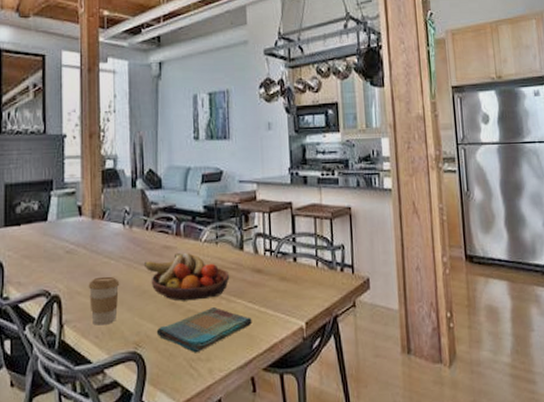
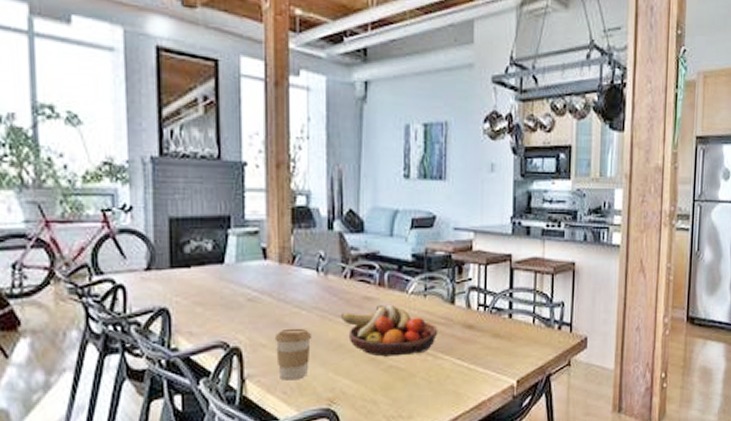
dish towel: present [156,306,252,353] -> none [353,363,460,411]

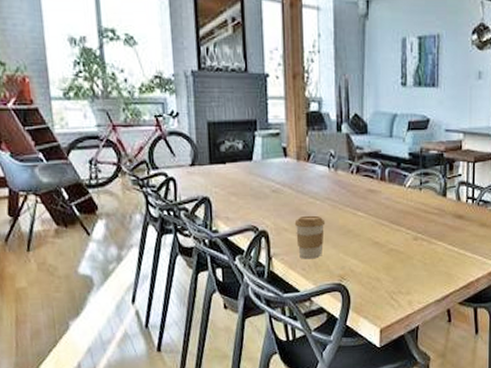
fruit bowl: present [340,304,438,357] -> none [348,196,432,241]

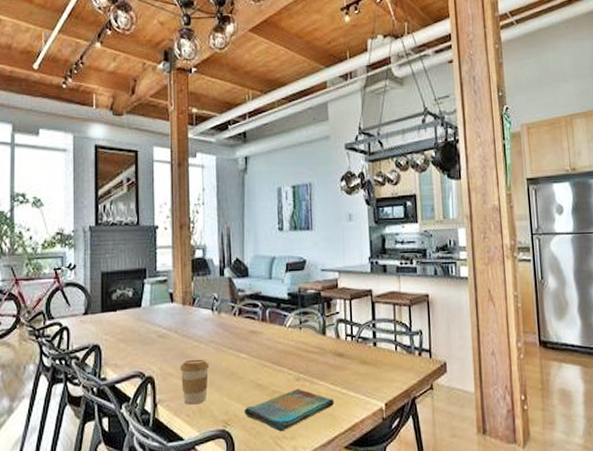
dish towel: none [360,247,451,287] -> present [244,388,334,432]

